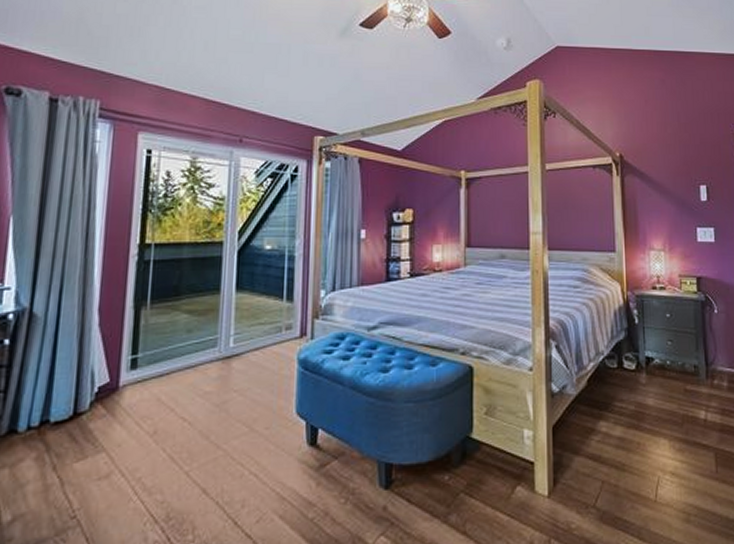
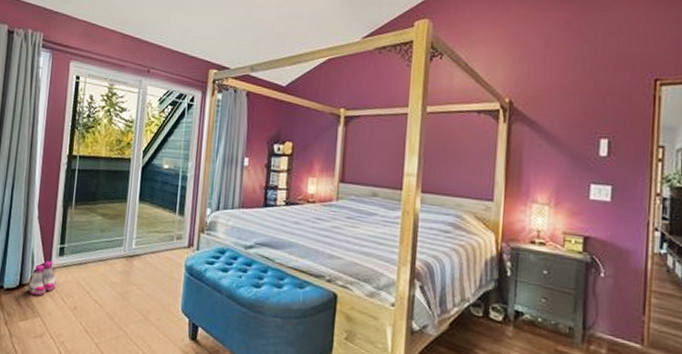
boots: none [86,378,127,424] -> present [28,261,56,295]

